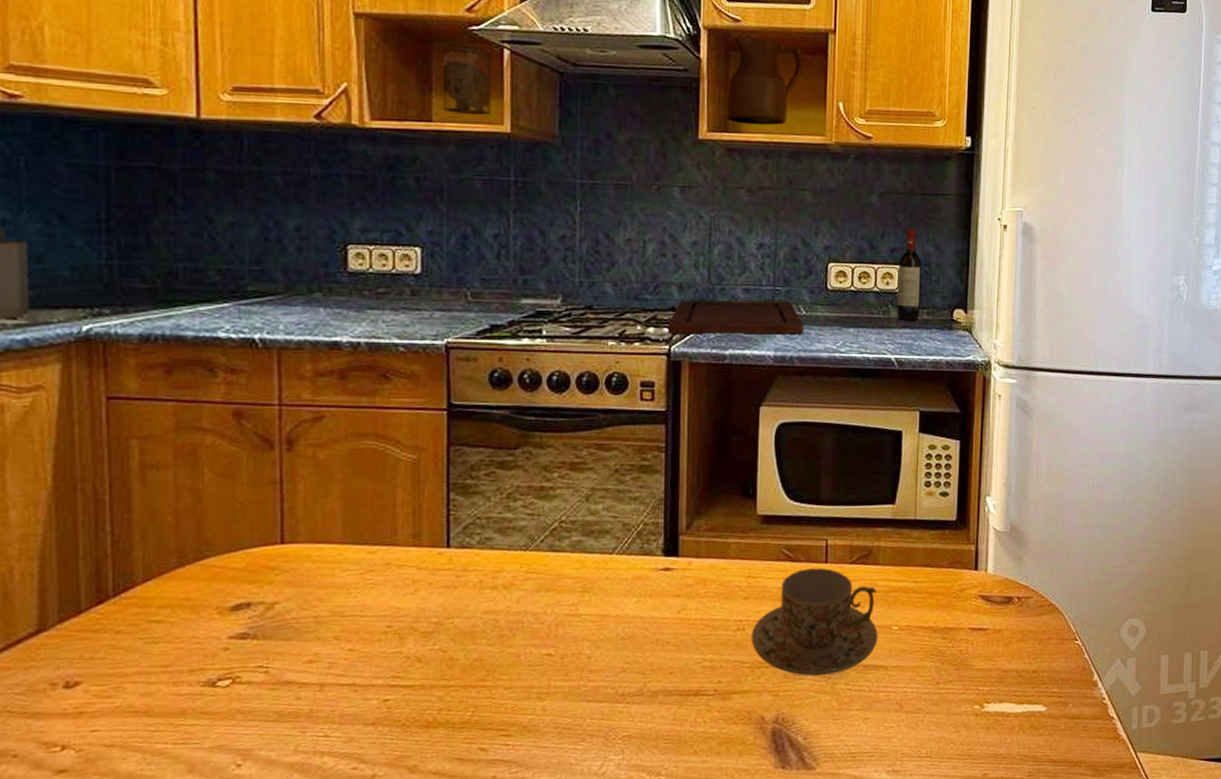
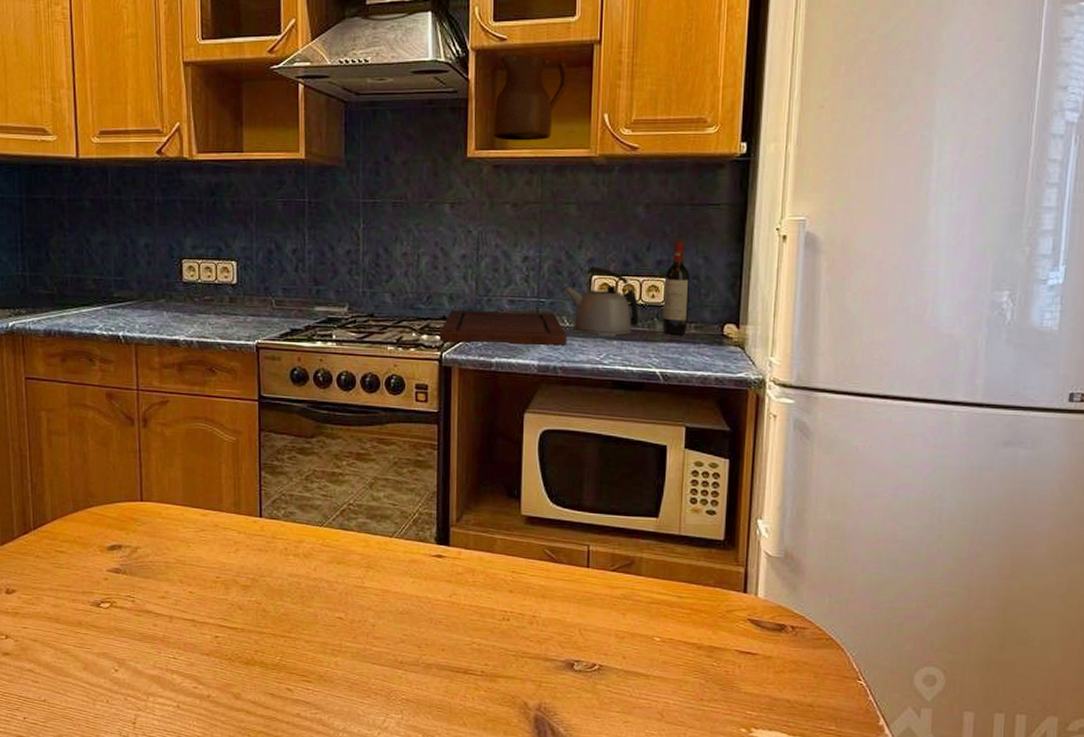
jar: present [442,44,492,116] -> none [250,83,289,145]
teacup: present [751,567,878,676] -> none [515,570,639,674]
kettle: none [800,254,875,326] -> present [563,266,639,338]

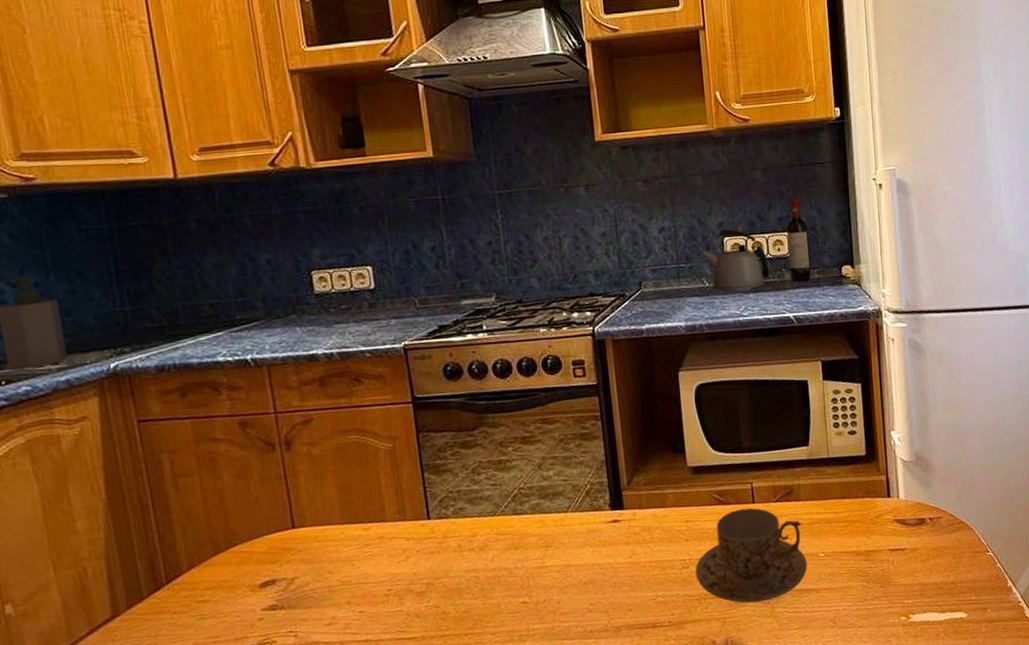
jar: none [218,107,244,145] -> present [335,112,366,150]
cutting board: present [439,311,568,345] -> none [589,276,710,318]
ceramic pitcher: present [493,52,568,141] -> none [614,42,680,123]
teacup: none [515,570,639,674] -> present [695,507,808,603]

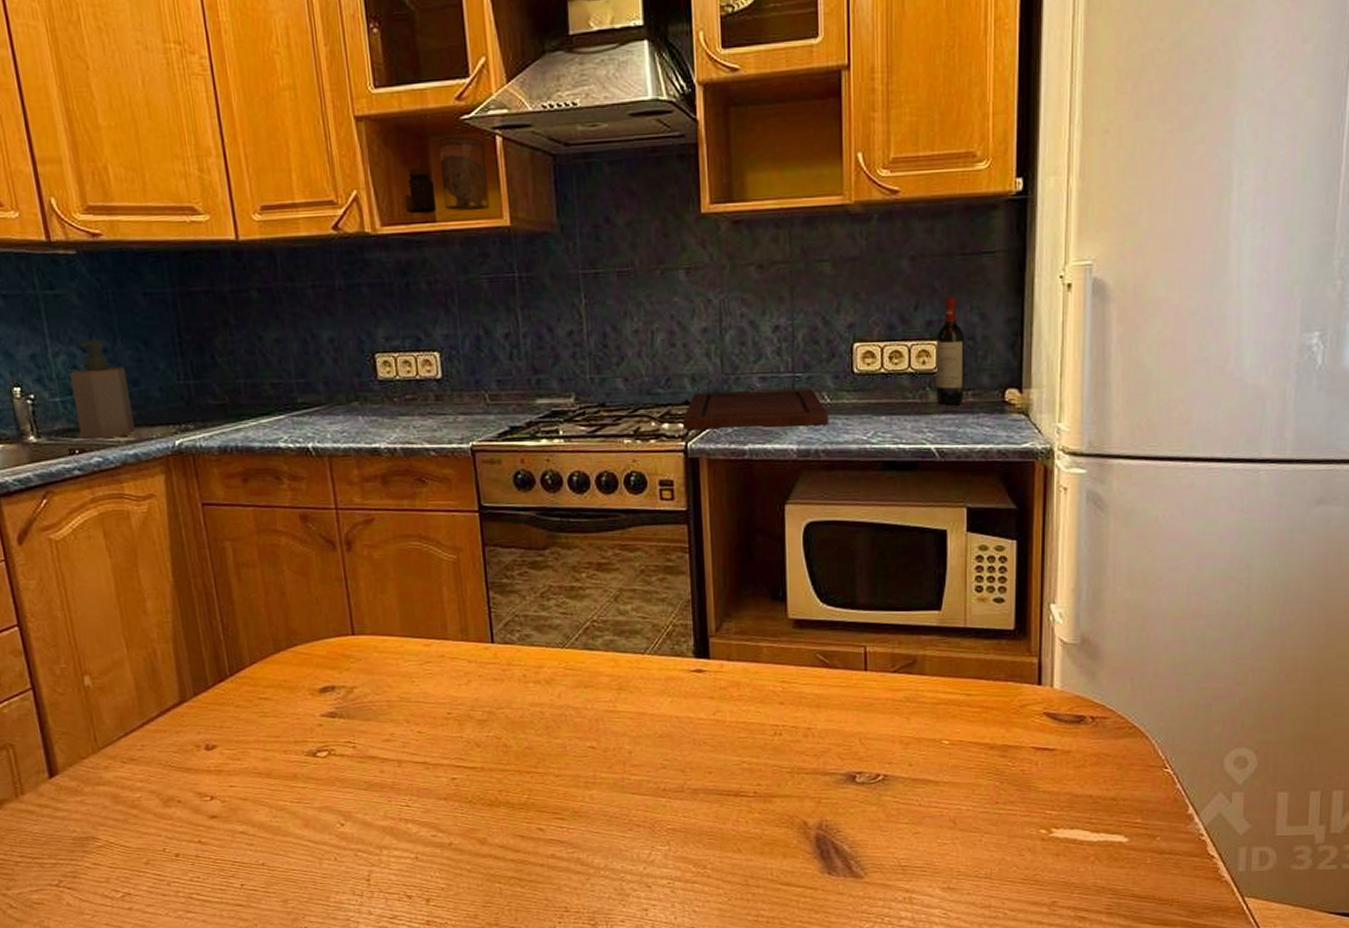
jar: none [366,85,415,147] -> present [438,136,490,212]
cutting board: none [589,276,710,318] -> present [682,389,830,431]
teacup: present [695,507,808,603] -> none [788,675,926,786]
kettle: present [700,229,770,293] -> none [822,332,910,414]

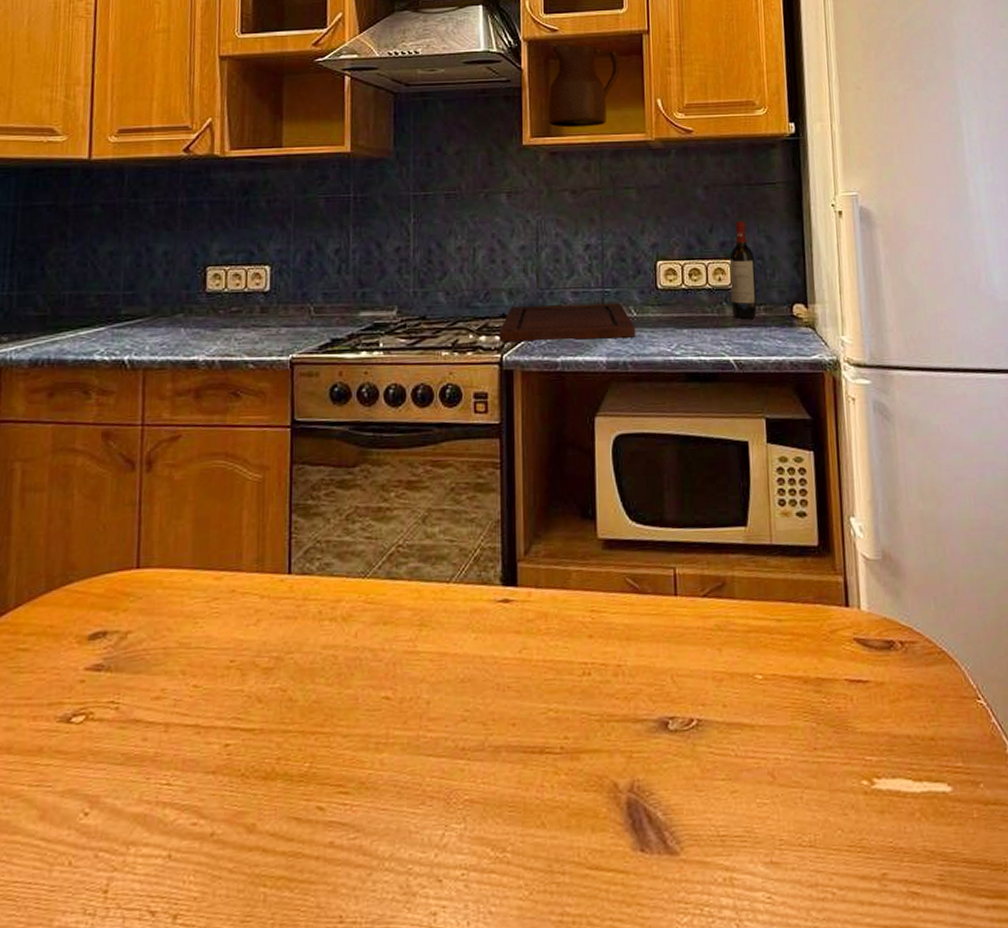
jar: present [403,168,436,214] -> none [255,101,284,140]
jar: present [438,136,490,212] -> none [292,75,335,139]
ceramic pitcher: none [729,85,813,191] -> present [548,42,620,128]

